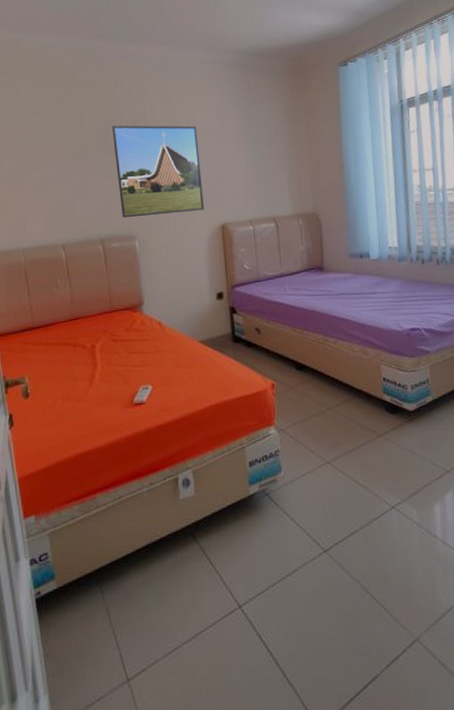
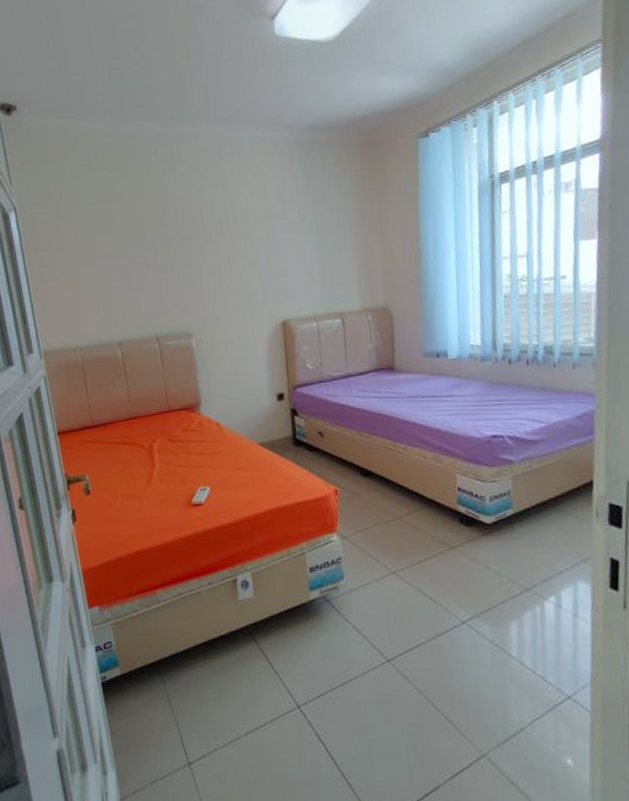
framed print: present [112,125,204,218] -> none [166,213,264,315]

